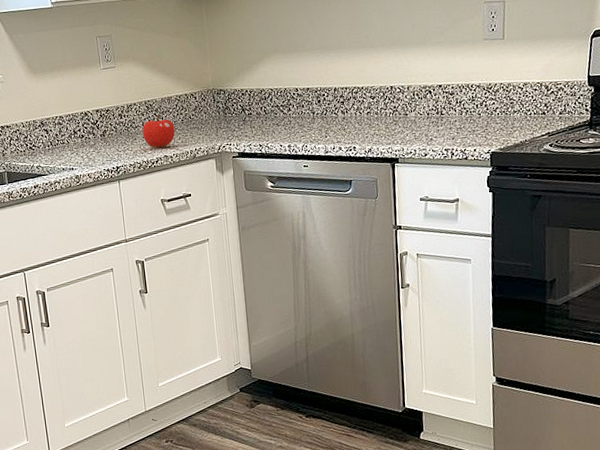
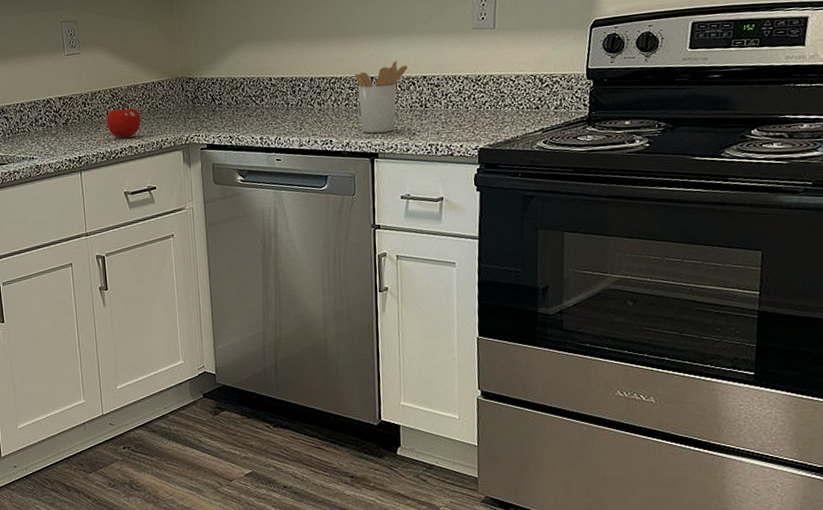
utensil holder: none [375,70,425,140] -> present [355,60,408,134]

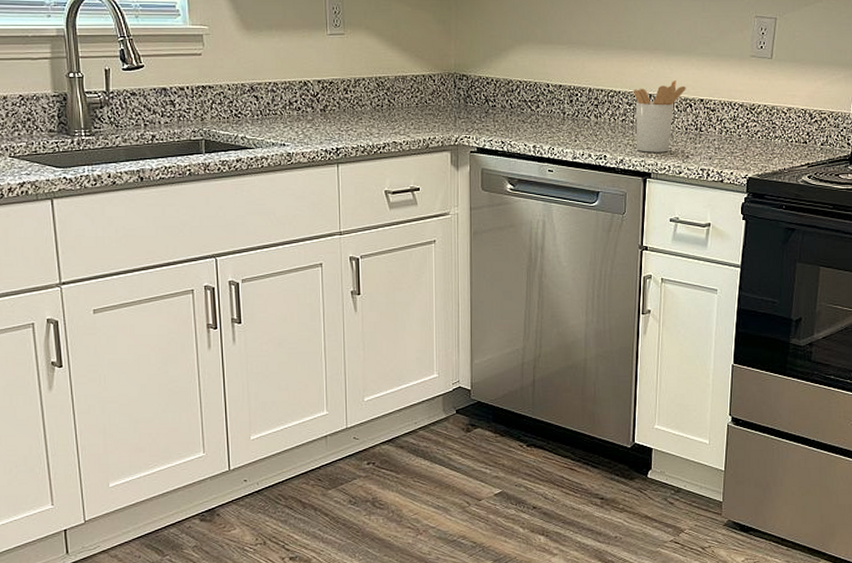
fruit: present [106,103,141,138] -> none [369,94,408,132]

